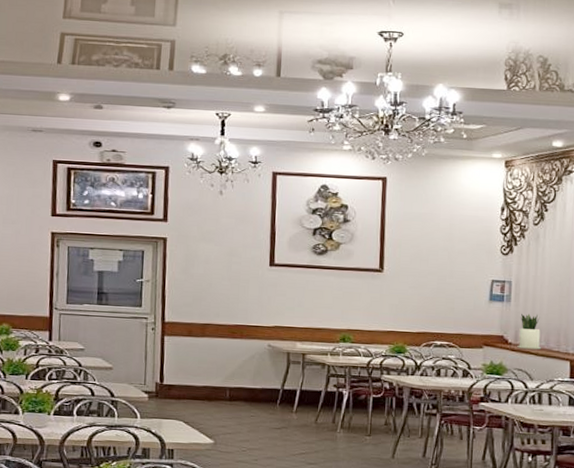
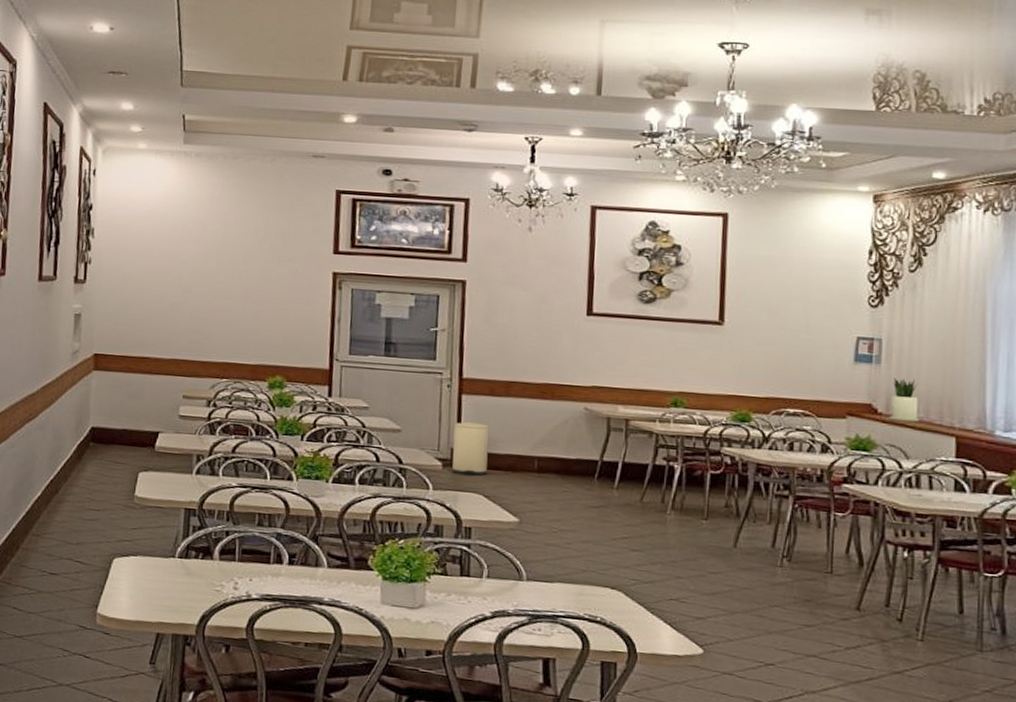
pedal bin: none [156,359,188,405] -> present [452,422,490,476]

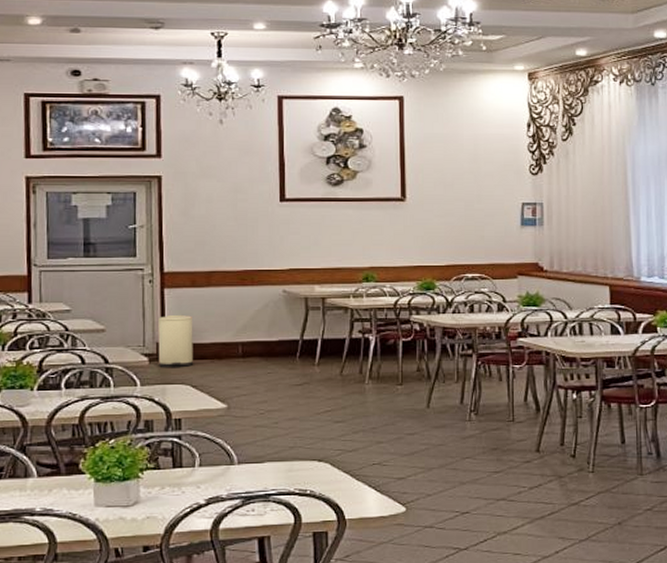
planter: present [888,377,920,423] -> none [552,237,579,277]

